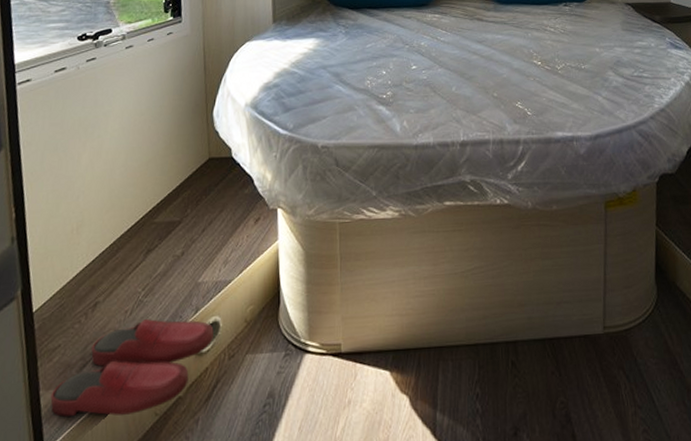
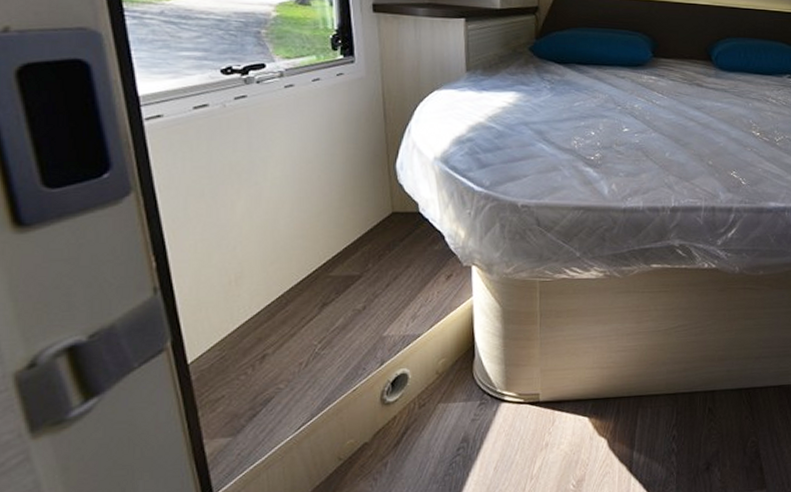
slippers: present [50,319,214,417] -> none [216,371,402,463]

